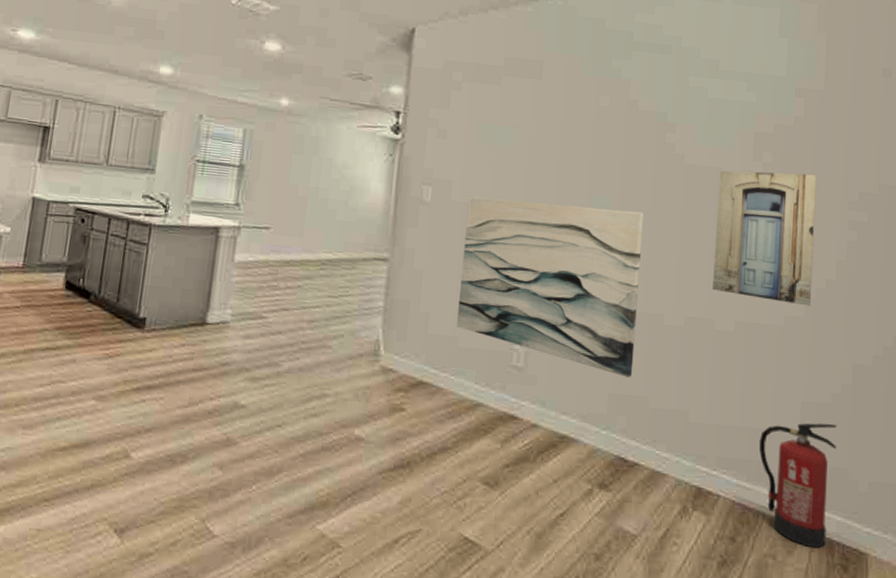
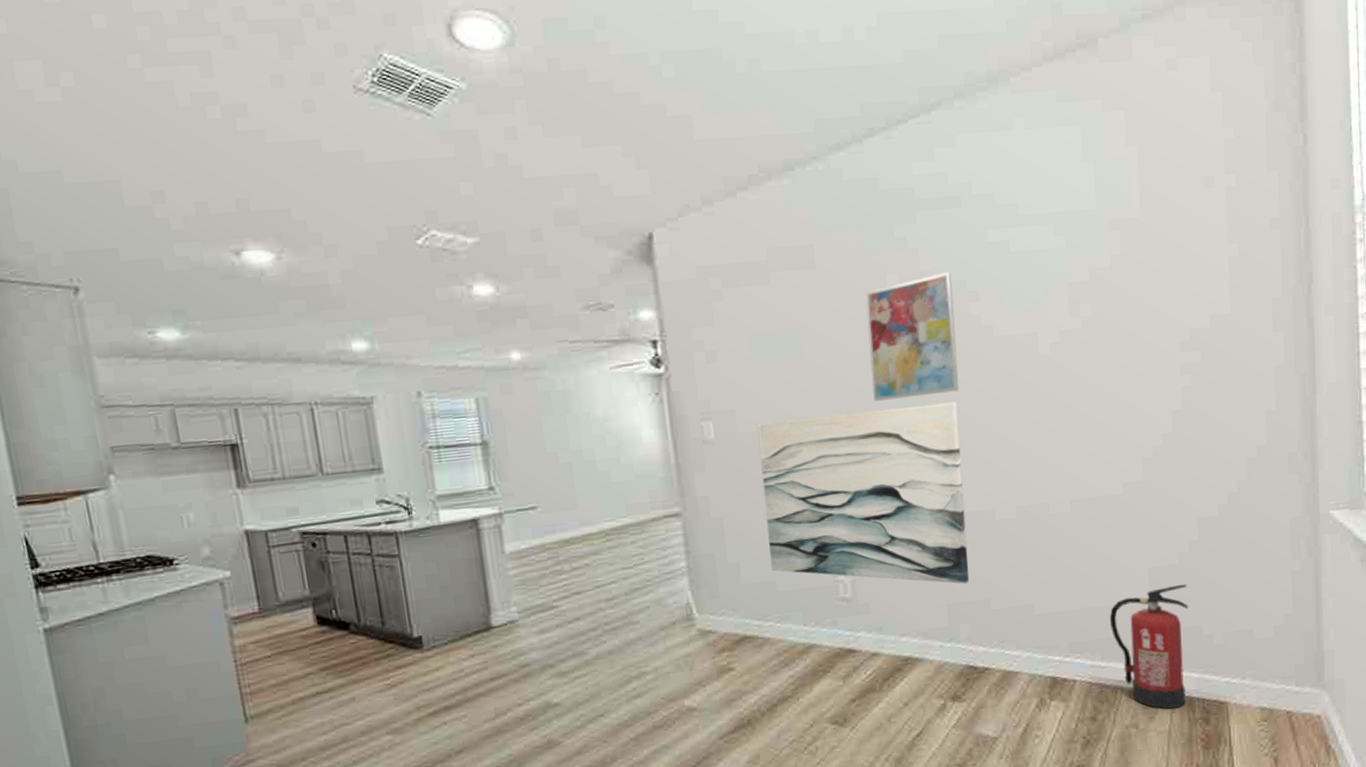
wall art: none [572,103,654,204] -> present [865,272,959,401]
wall art: present [712,170,817,307] -> none [1034,319,1149,472]

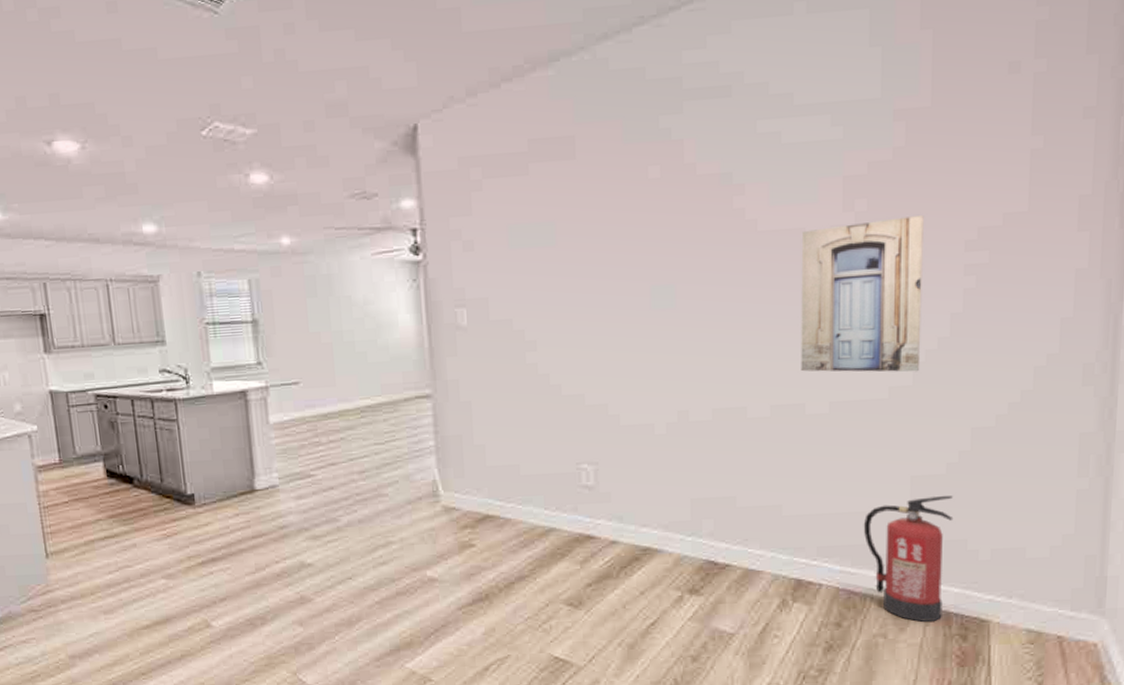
wall art: present [757,401,970,584] -> none [509,296,716,480]
wall art: present [865,272,959,401] -> none [625,164,718,293]
wall art: none [1034,319,1149,472] -> present [801,216,924,373]

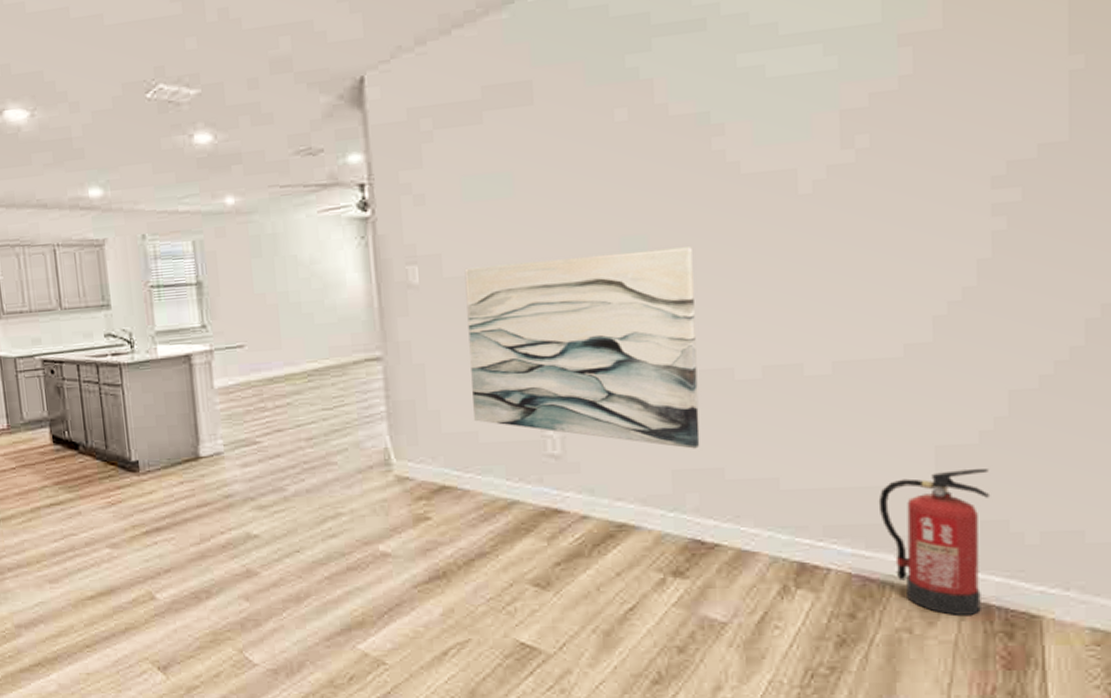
wall art: none [509,296,716,480] -> present [464,247,700,449]
wall art: present [801,216,924,373] -> none [792,150,942,328]

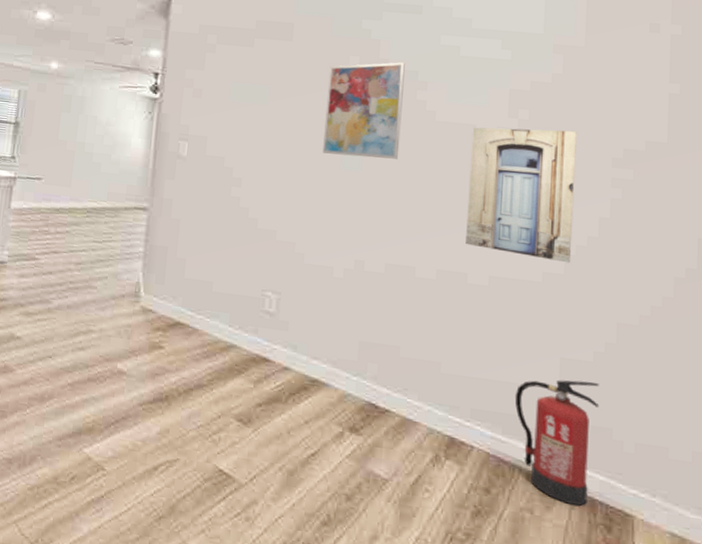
wall art: present [464,247,700,449] -> none [212,151,395,327]
wall art: none [588,103,696,246] -> present [323,62,405,159]
wall art: none [792,150,942,328] -> present [465,127,577,263]

